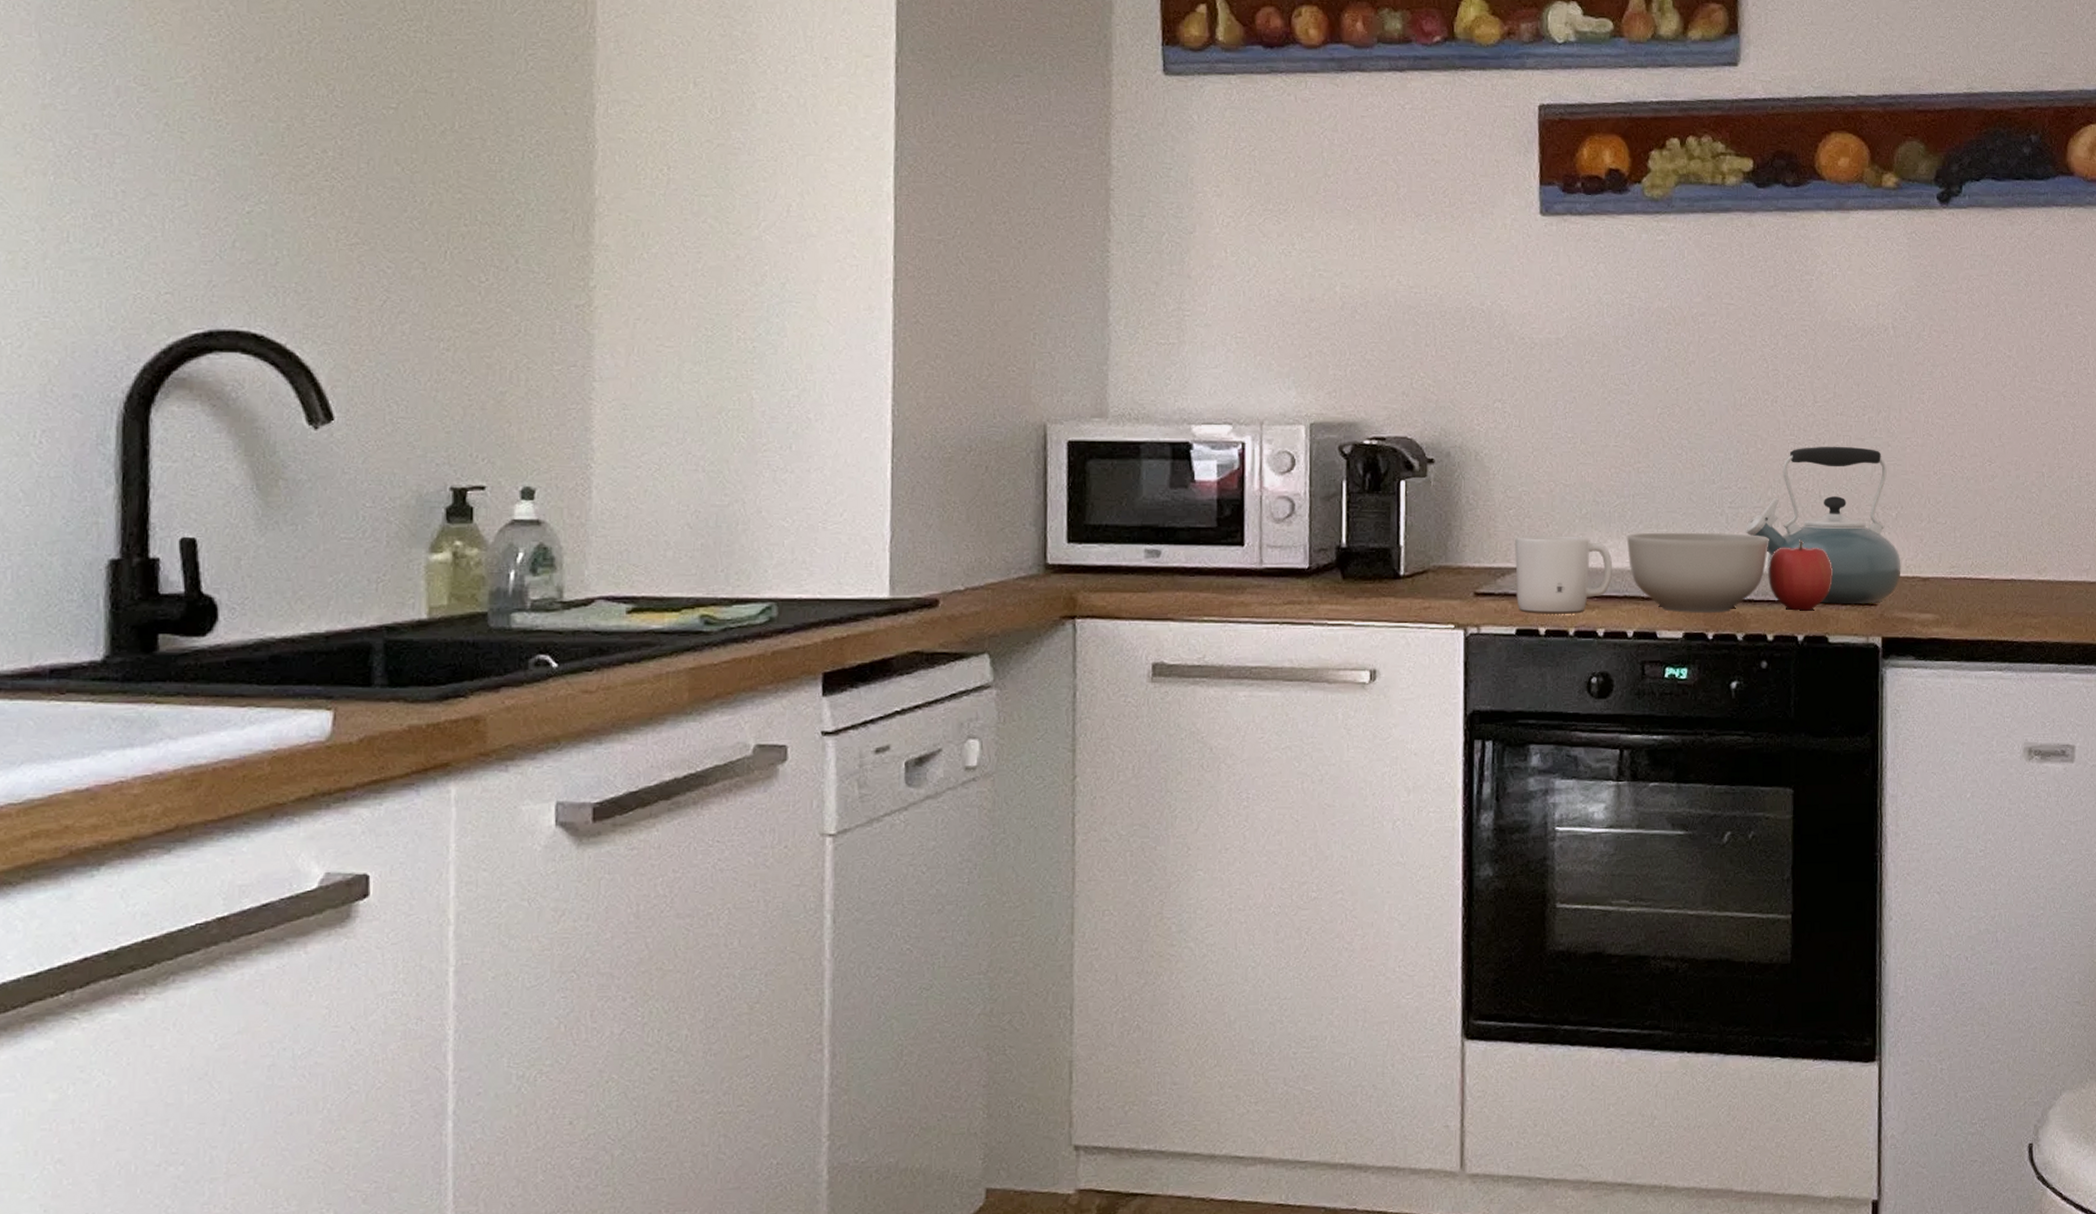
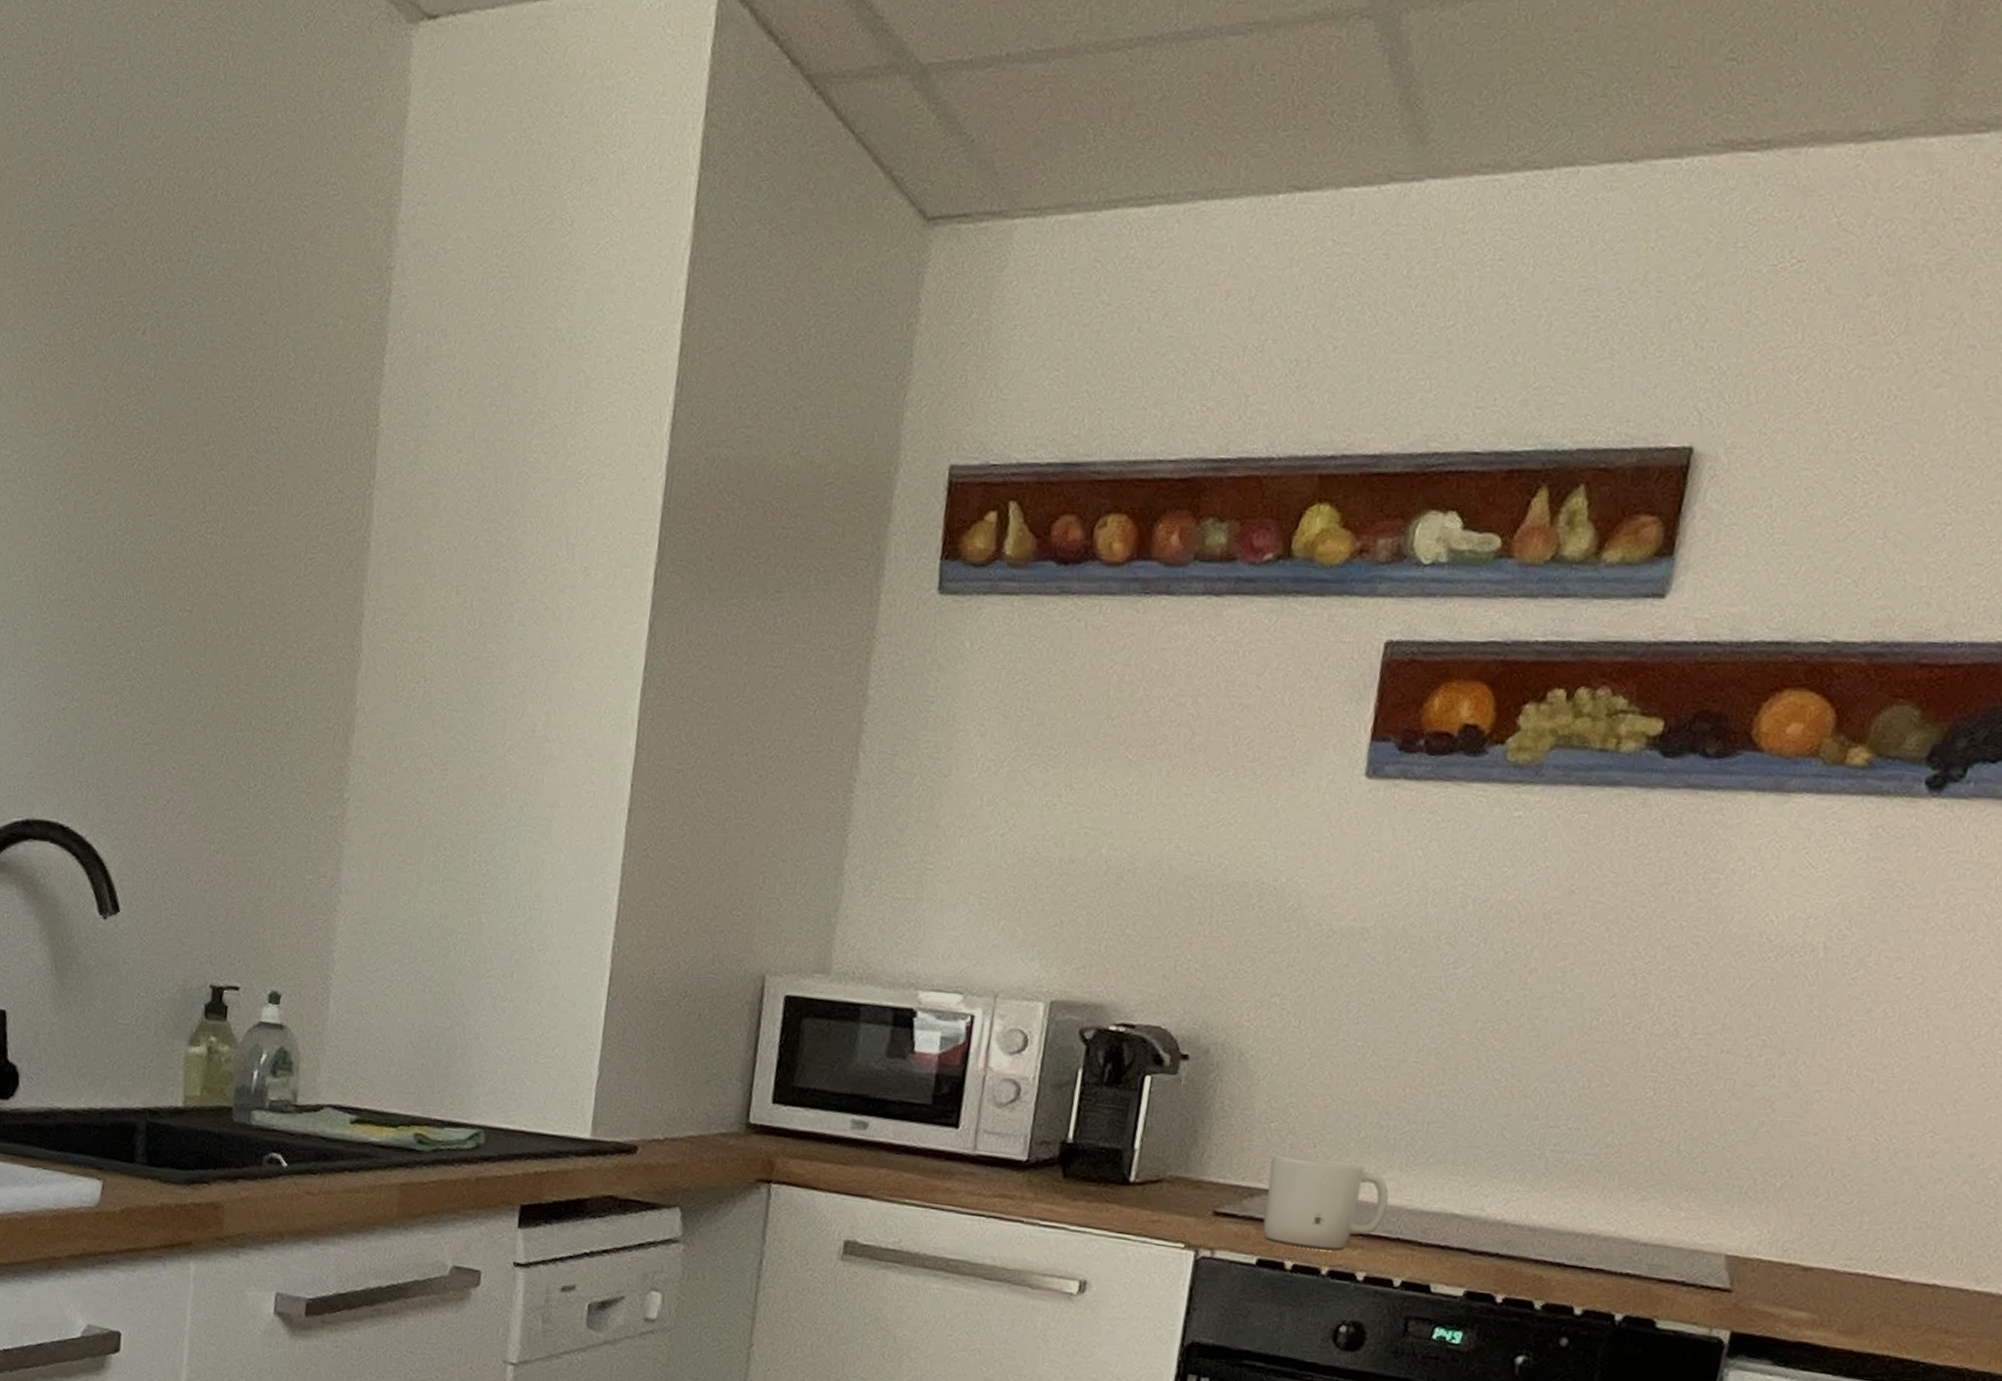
bowl: present [1626,532,1769,613] -> none [1409,1167,1599,1275]
kettle: present [1745,446,1901,605] -> none [1567,1088,1780,1290]
fruit: present [1768,539,1832,612] -> none [1587,1199,1679,1288]

